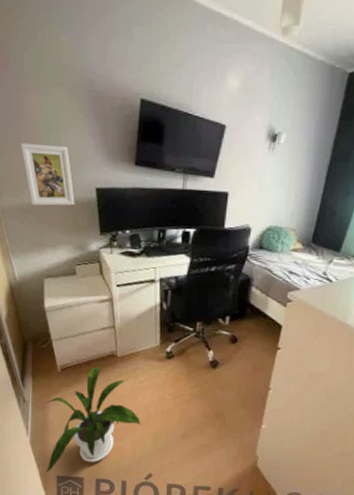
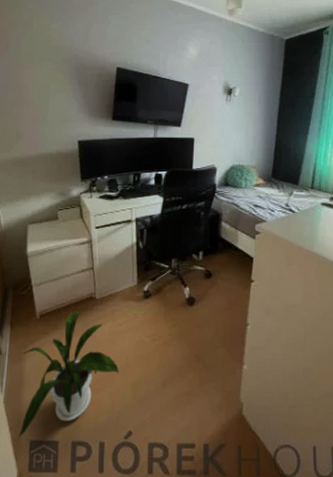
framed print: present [20,143,75,206] -> none [14,107,59,158]

